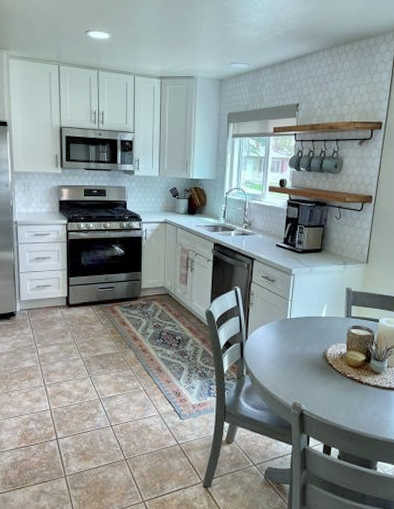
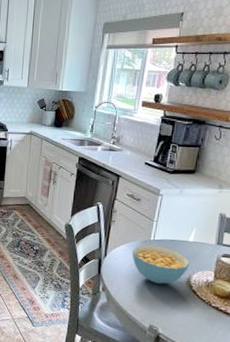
cereal bowl: none [272,324,325,361] -> present [133,245,190,284]

